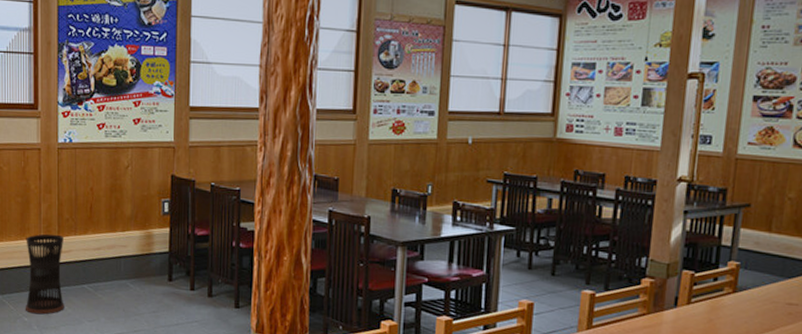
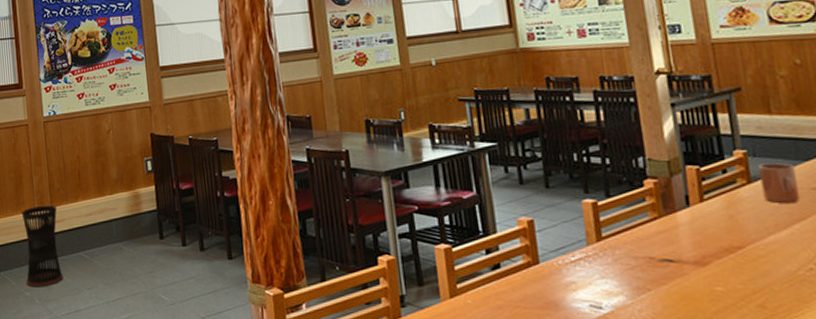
cup: none [743,276,778,314] -> present [758,163,801,203]

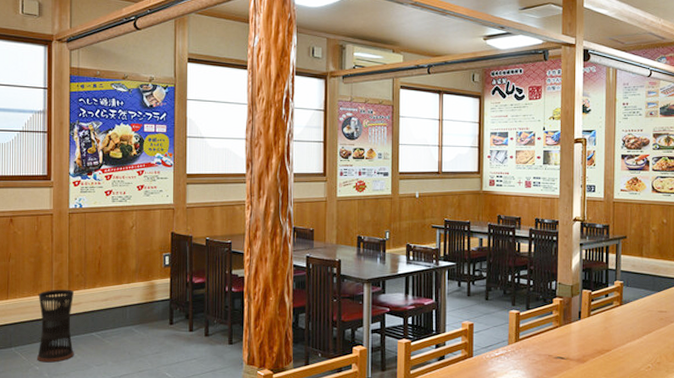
cup: present [758,163,801,203] -> none [628,292,651,320]

